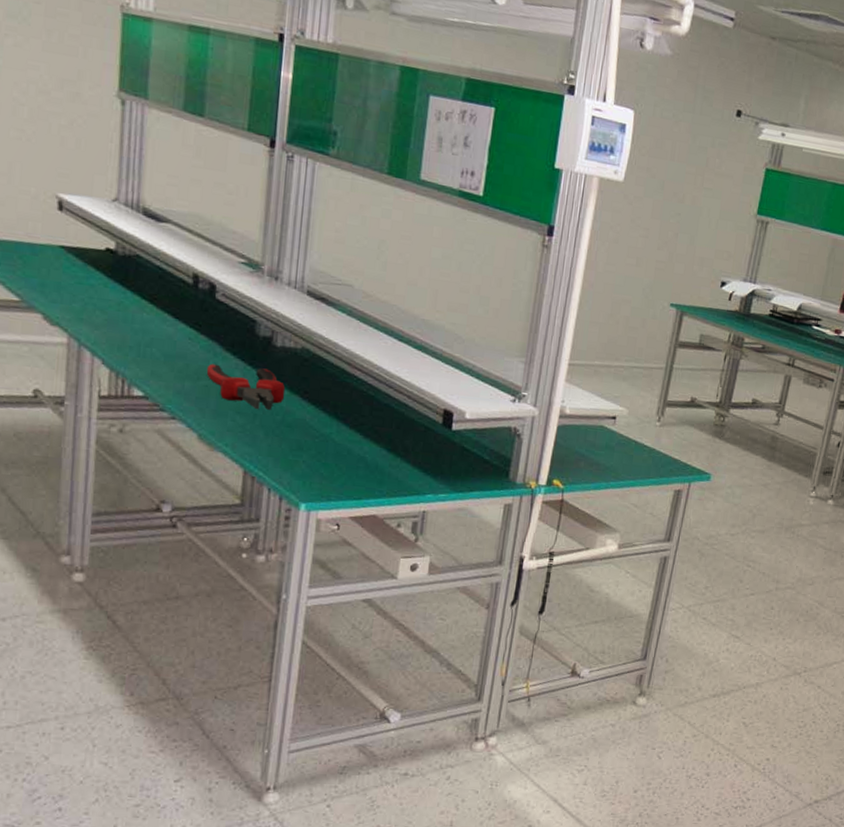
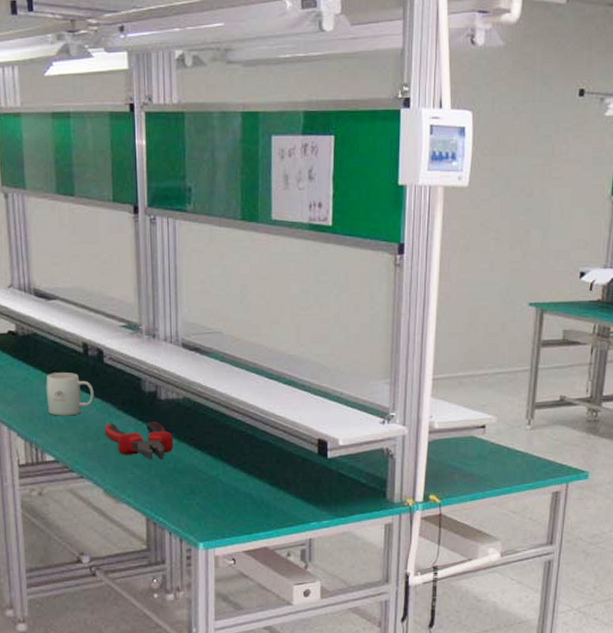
mug: none [142,301,200,351] -> present [46,373,94,416]

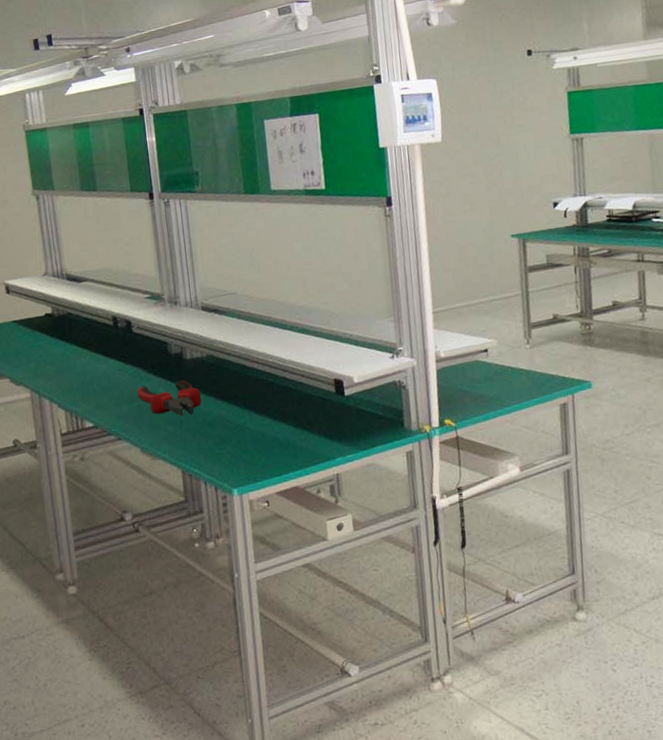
mug: present [46,373,94,416] -> none [81,344,126,385]

